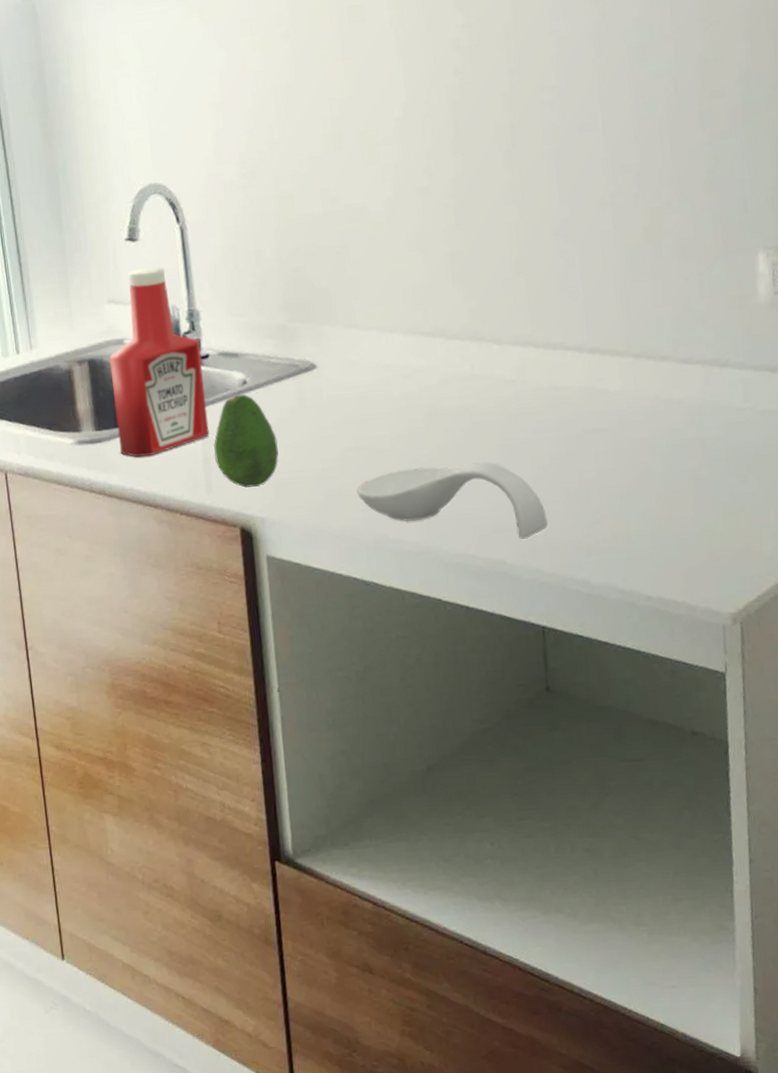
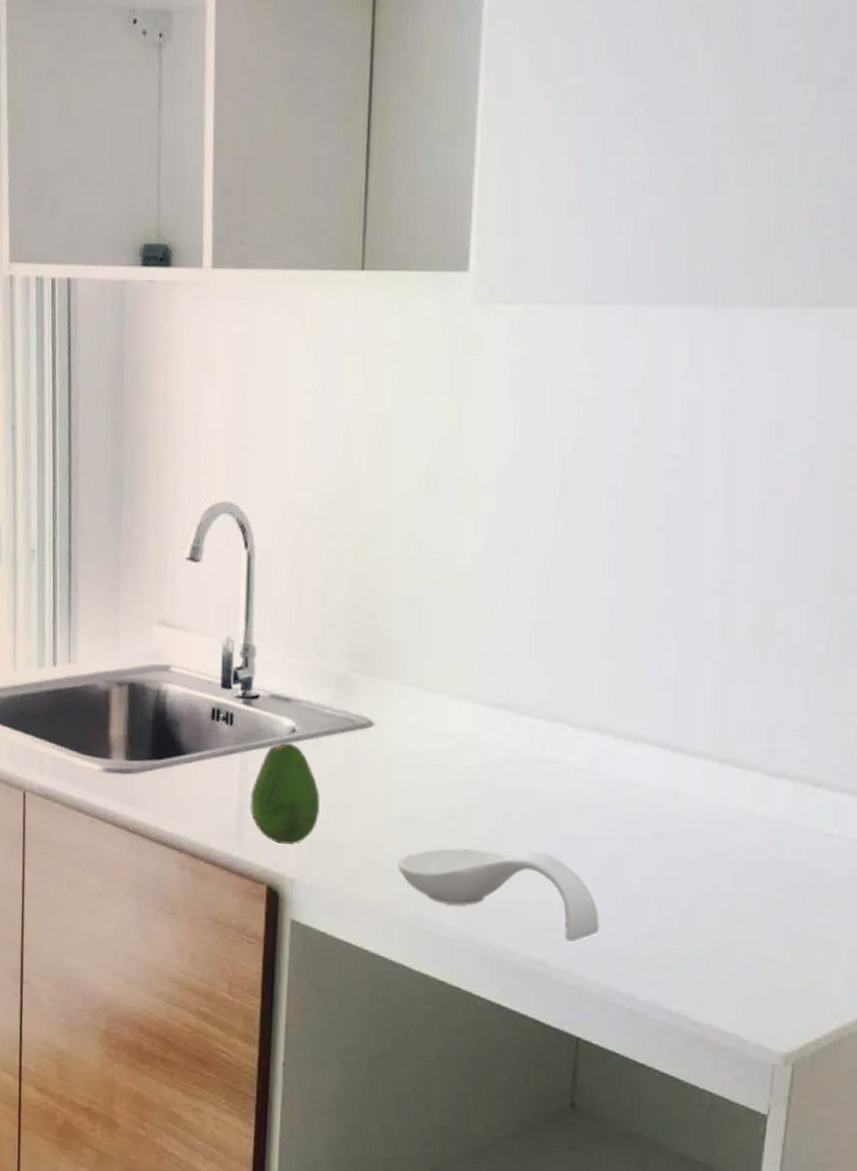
ketchup bottle: present [109,266,209,458] -> none [150,592,251,796]

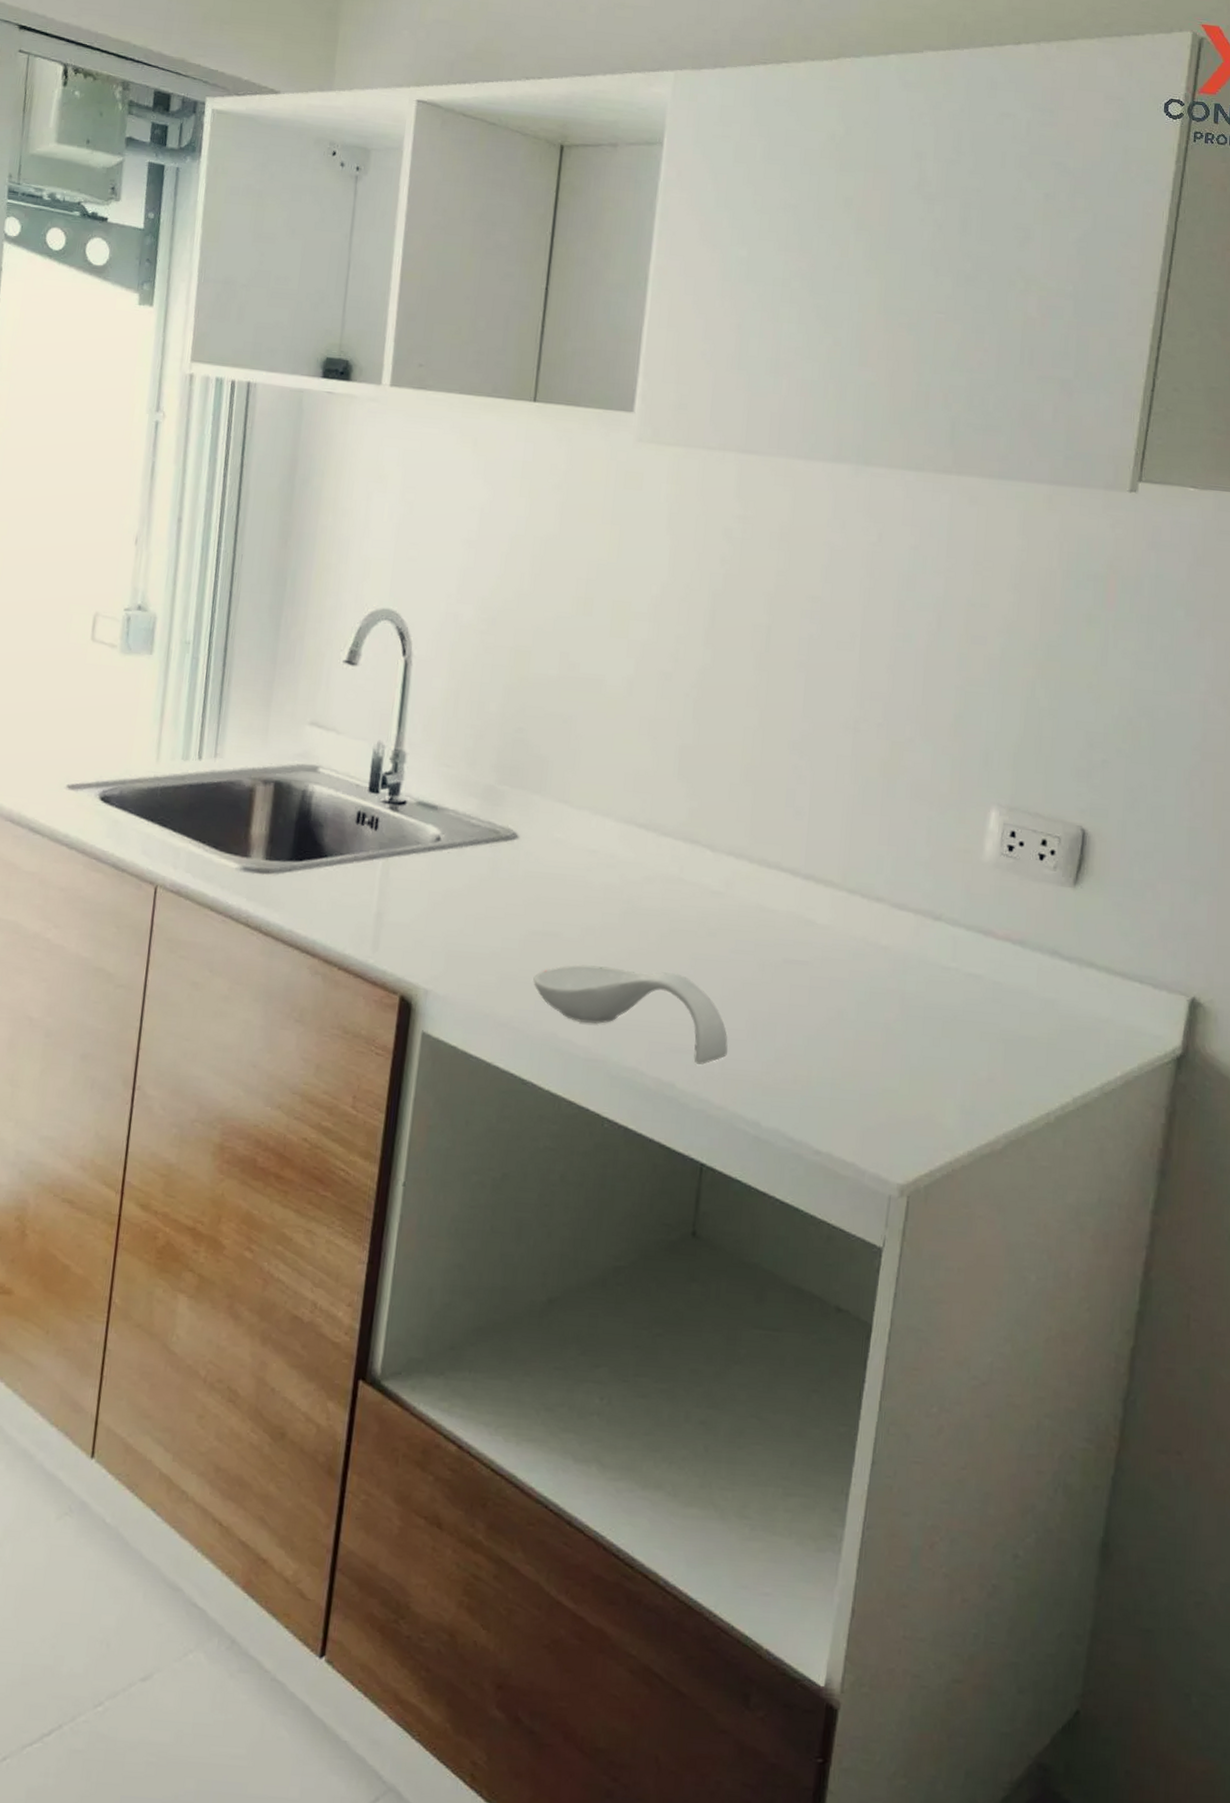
fruit: present [249,742,320,845] -> none [388,850,460,955]

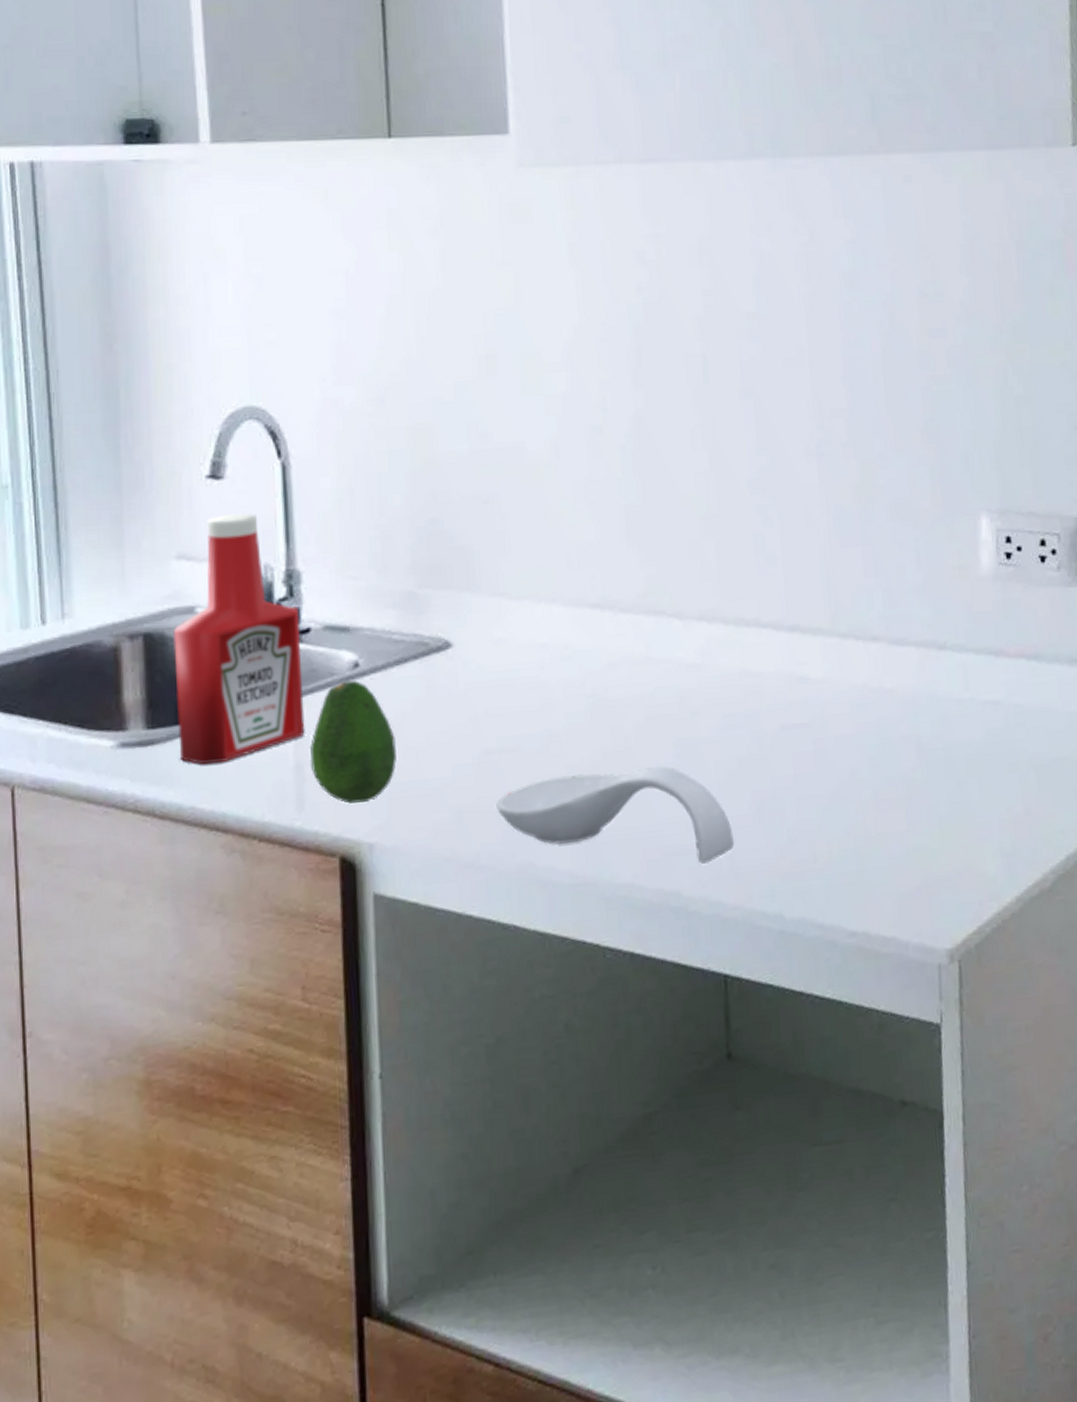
ketchup bottle: none [288,695,399,899] -> present [173,513,305,765]
fruit: none [388,850,460,955] -> present [309,680,397,804]

